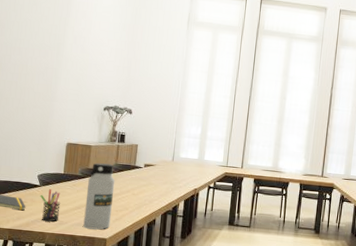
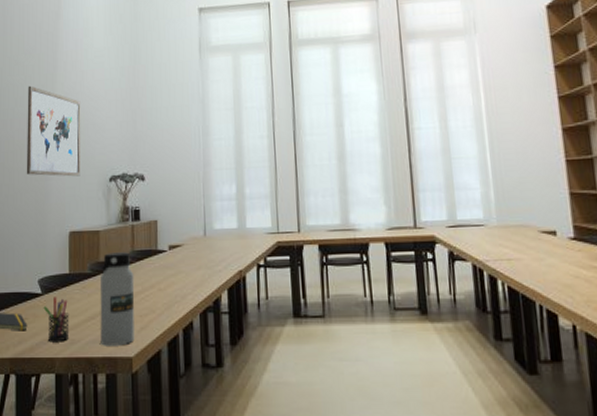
wall art: none [35,24,87,103] -> present [26,85,81,177]

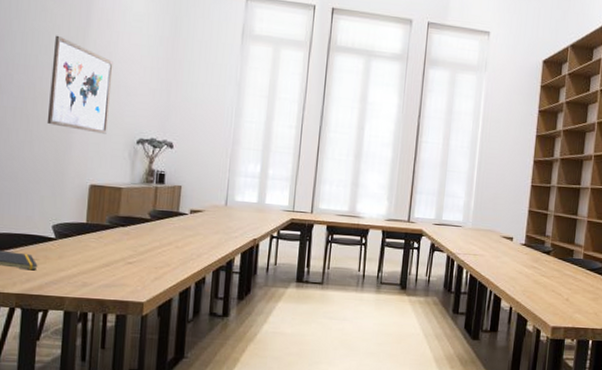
pen holder: present [43,297,70,343] -> none [56,243,83,284]
water bottle: present [100,252,135,346] -> none [113,209,153,292]

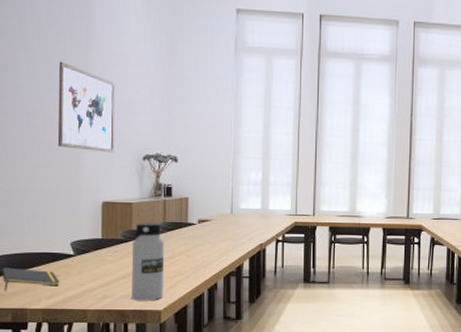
water bottle: none [113,209,153,292] -> present [131,223,165,301]

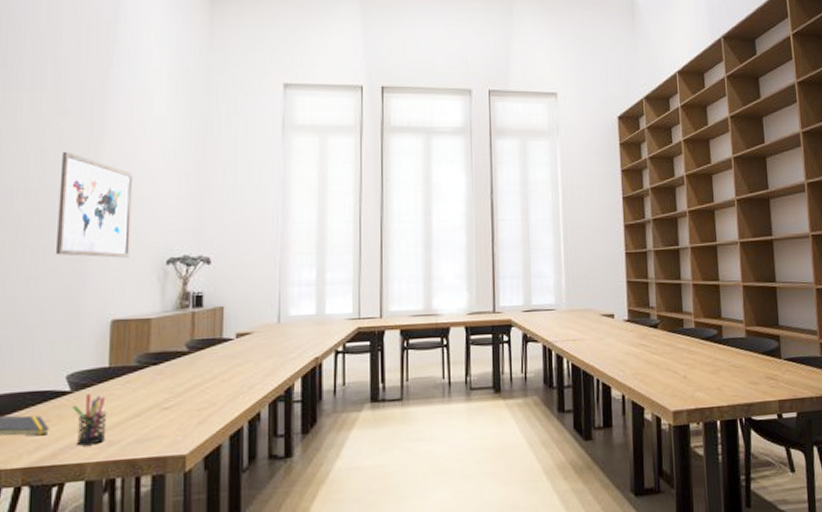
pen holder: none [75,258,102,297] -> present [72,394,107,446]
water bottle: present [131,223,165,301] -> none [146,341,193,446]

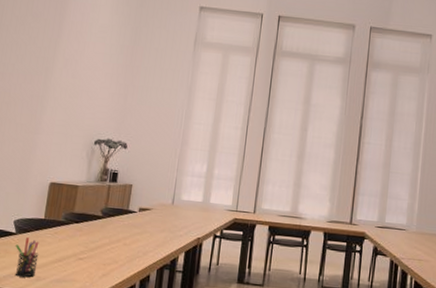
wall art: present [55,151,133,258] -> none [17,46,79,135]

